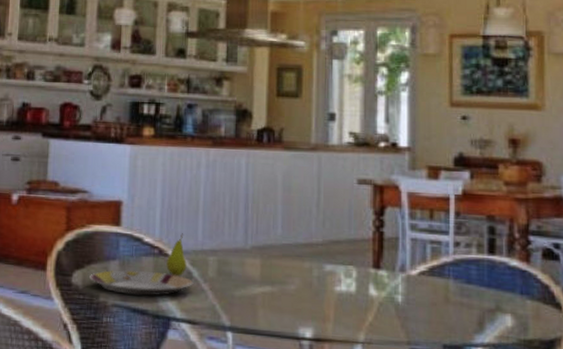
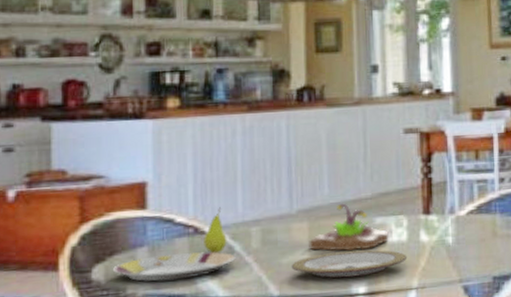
plate: none [242,292,355,321] -> present [291,249,408,279]
succulent planter: none [260,245,337,296] -> present [309,203,389,251]

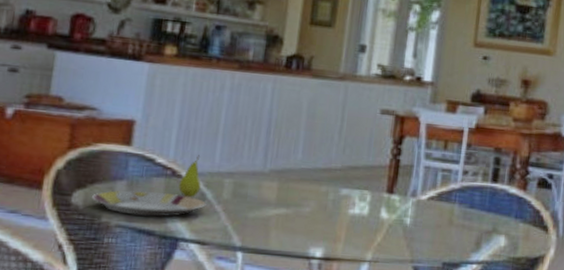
plate: present [291,249,408,279] -> none [256,214,366,242]
succulent planter: present [309,203,389,251] -> none [275,170,352,218]

